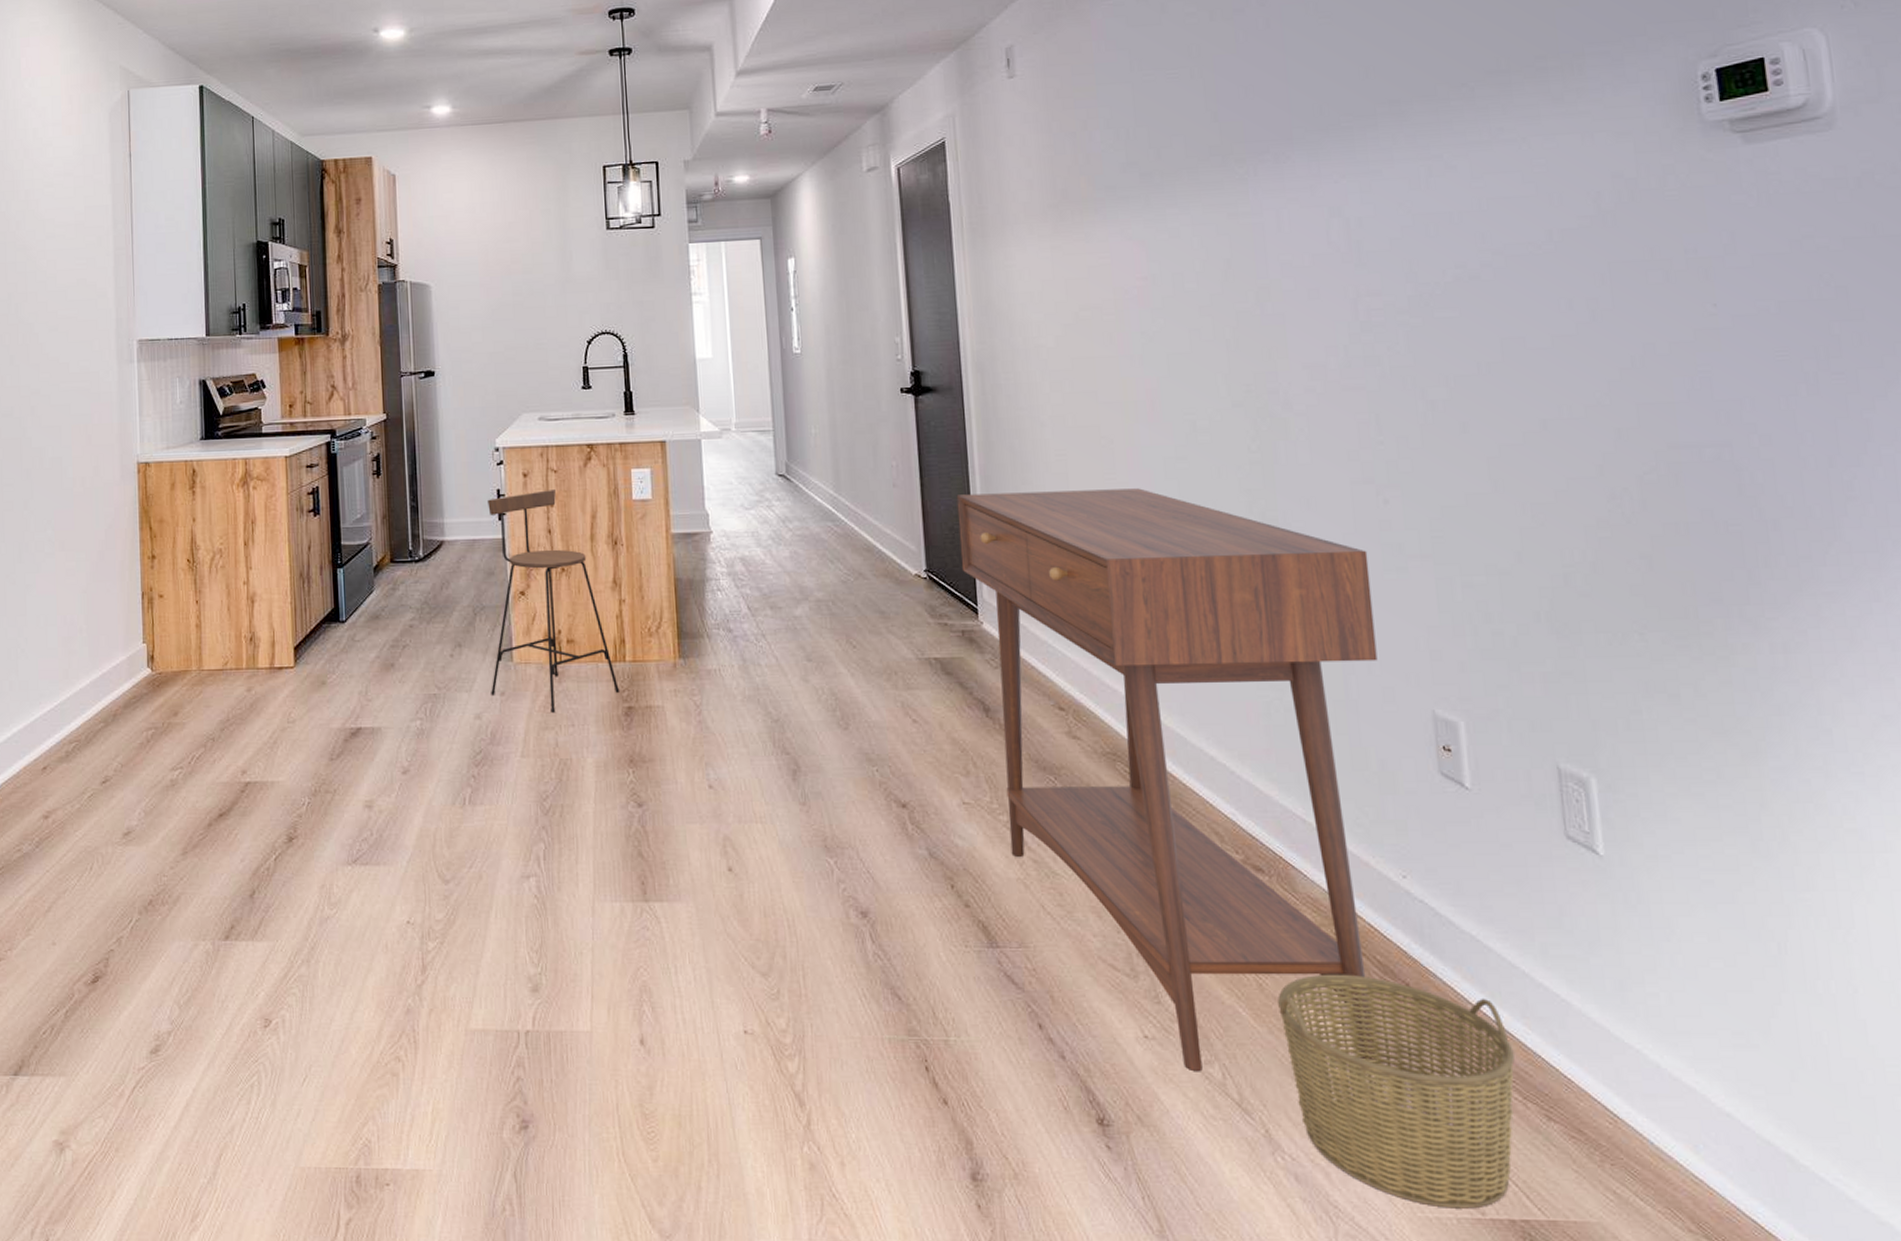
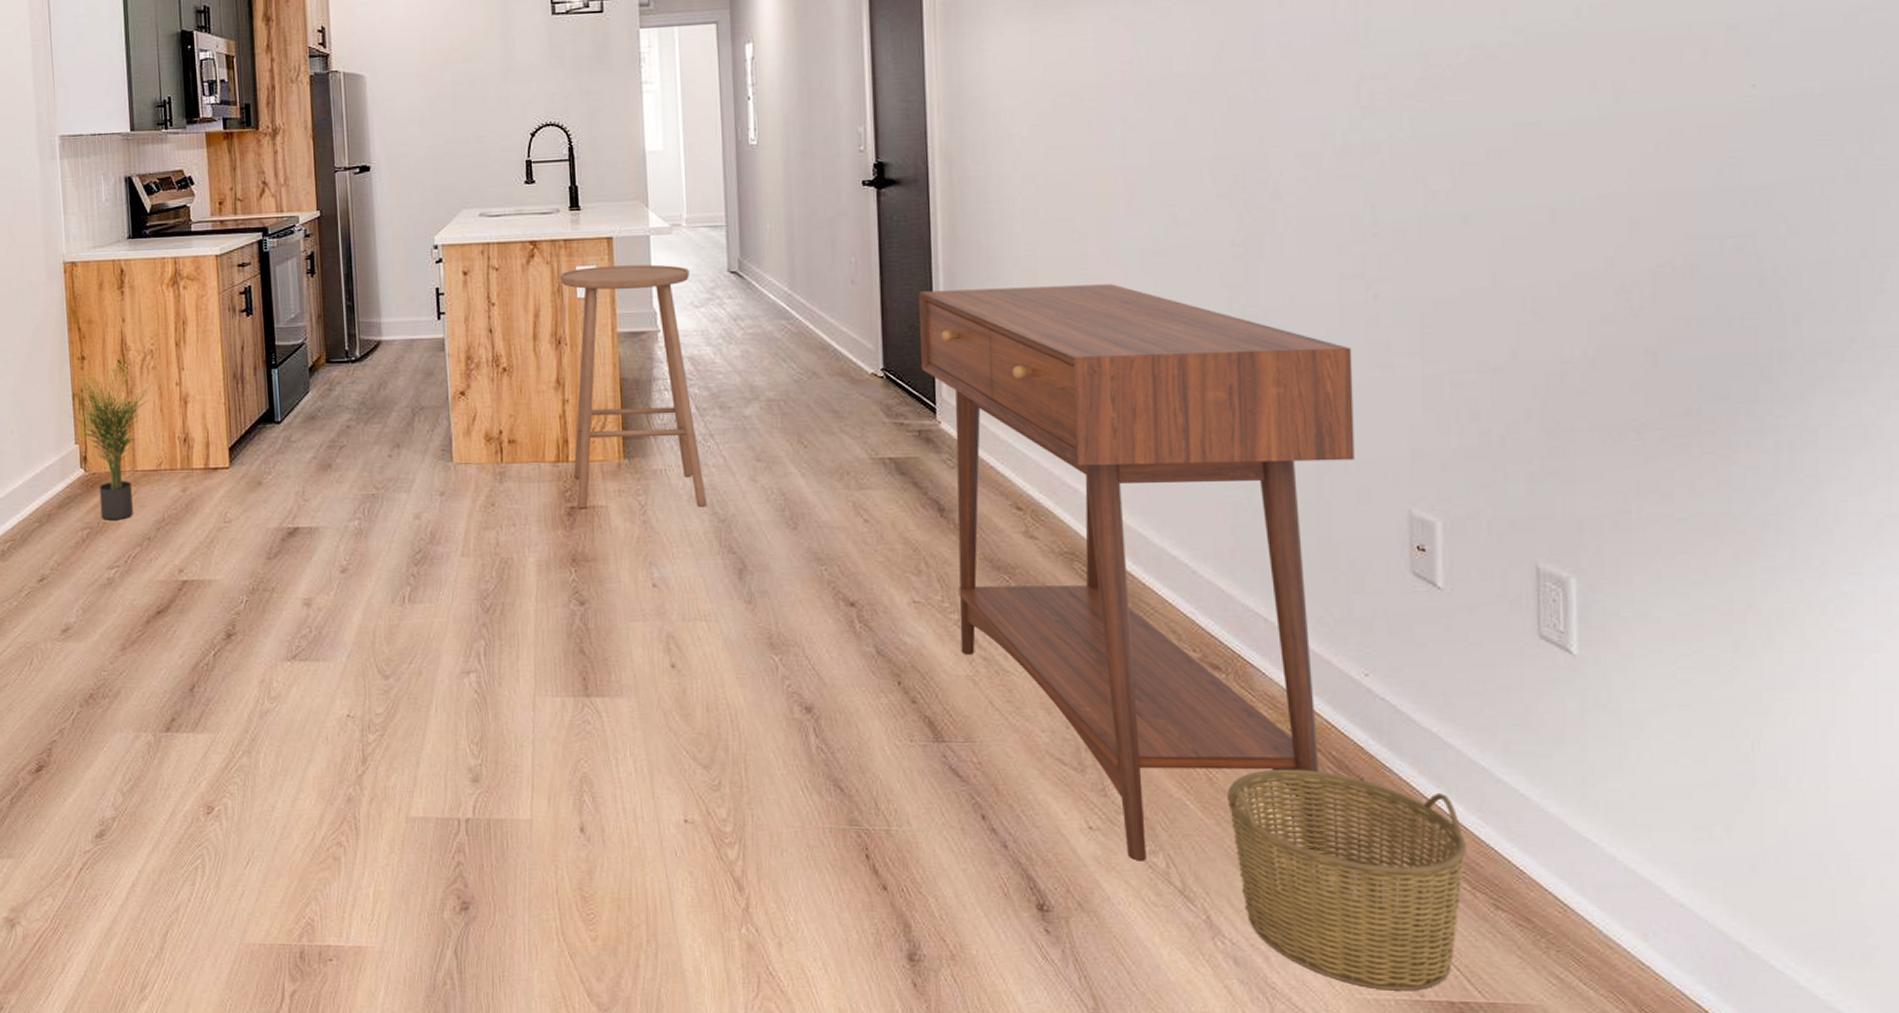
potted plant: none [139,557,220,720] -> present [71,357,152,520]
bar stool: present [488,490,620,714] -> none [426,288,563,514]
stool: none [615,467,761,709] -> present [559,264,708,509]

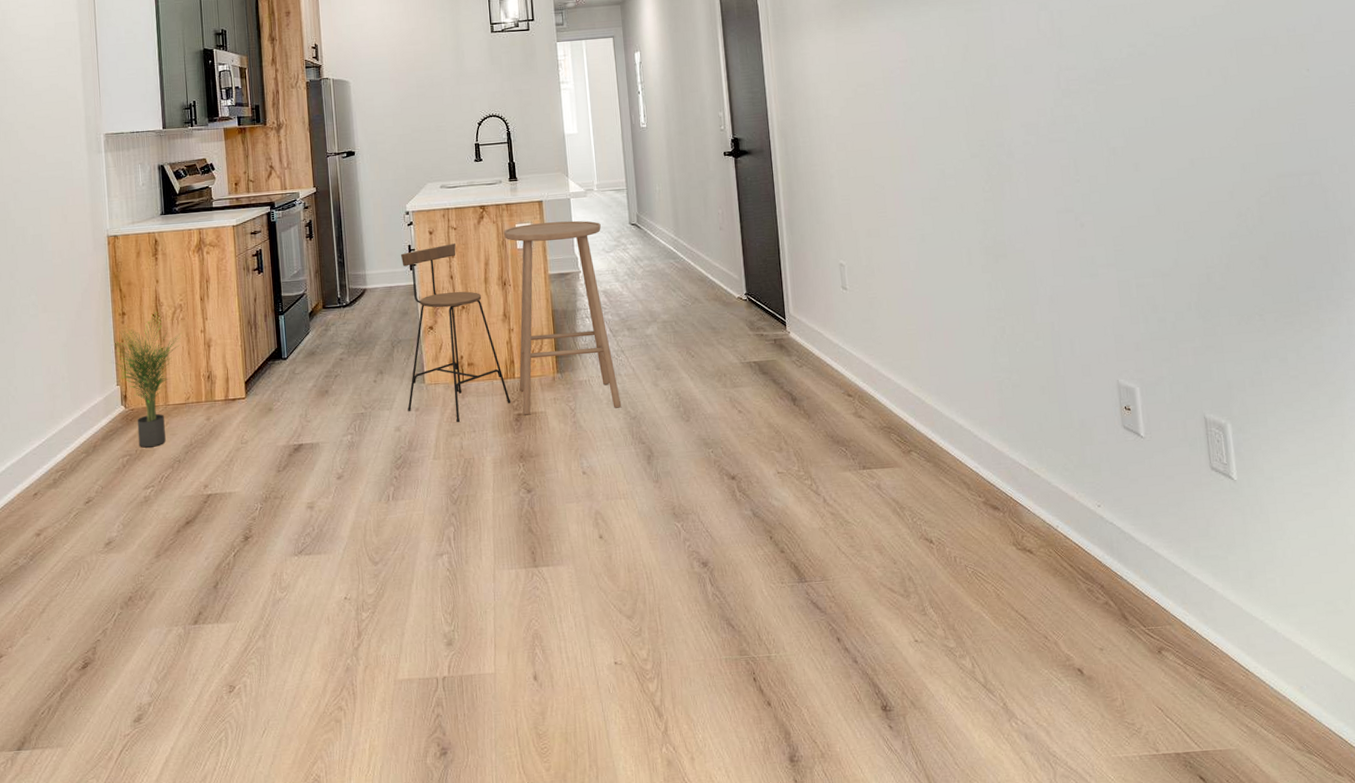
bar stool: none [426,288,563,514] -> present [401,243,511,423]
console table: present [917,284,1355,861] -> none [768,223,1082,664]
basket: present [1227,769,1466,991] -> none [1011,582,1178,749]

